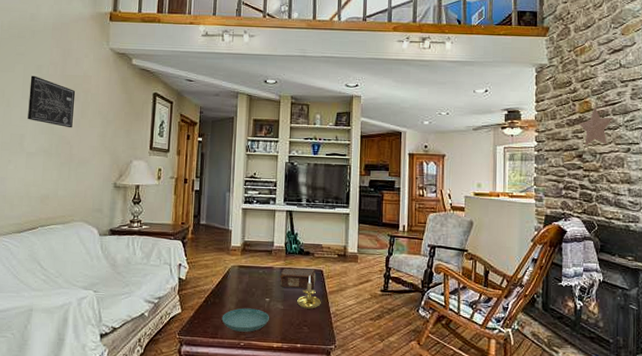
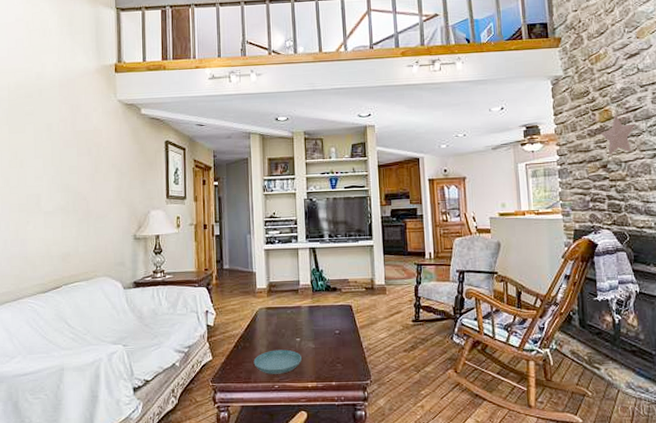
wall art: present [27,75,76,128] -> none [41,134,88,184]
book: present [280,268,316,290] -> none [309,303,346,326]
candle holder: present [297,276,321,309] -> none [328,312,353,346]

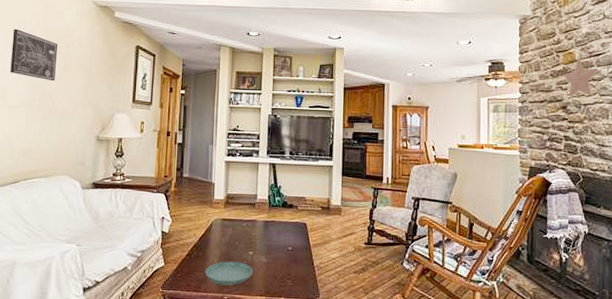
wall art: none [41,134,88,184] -> present [10,29,58,81]

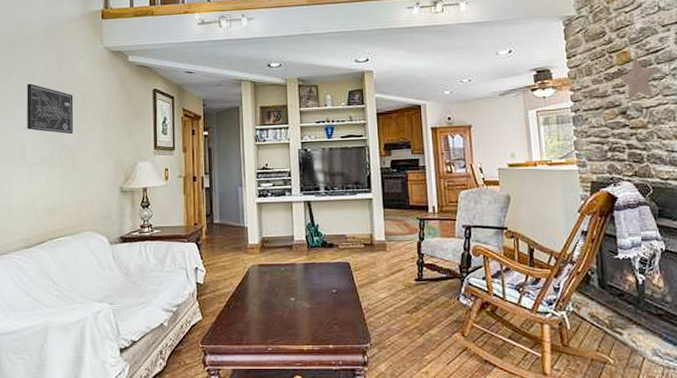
saucer: present [205,261,253,286] -> none [245,309,296,336]

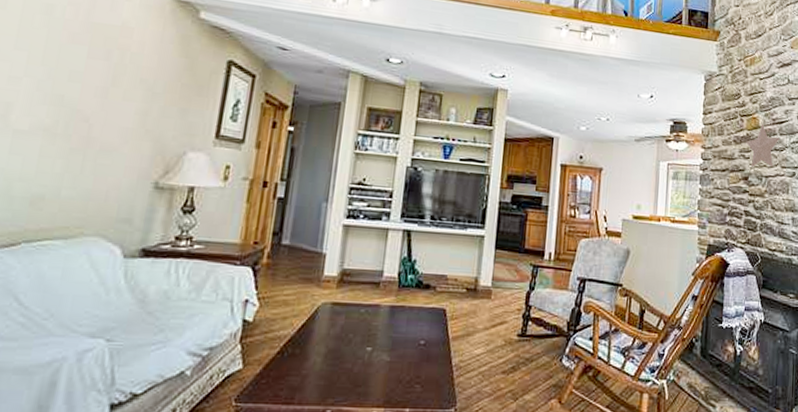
wall art: present [27,83,74,135] -> none [20,17,106,100]

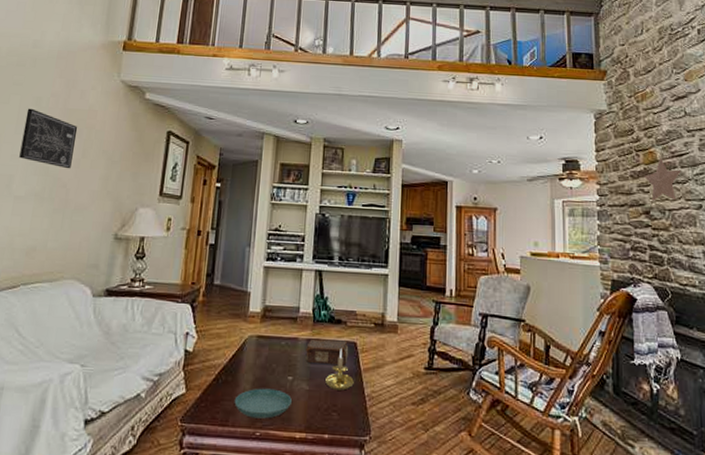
wall art: none [20,17,106,100] -> present [19,108,78,169]
saucer: none [301,360,370,394] -> present [234,388,292,419]
book: none [387,305,437,335] -> present [305,339,349,366]
candle holder: none [409,316,441,361] -> present [325,349,354,391]

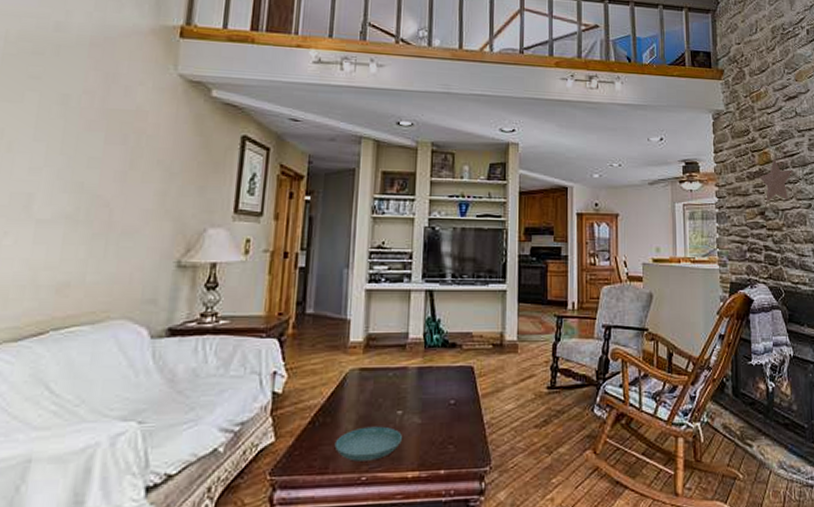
wall art: present [19,108,78,169] -> none [41,108,122,184]
book: present [305,339,349,366] -> none [416,364,465,394]
candle holder: present [325,349,354,391] -> none [440,375,472,421]

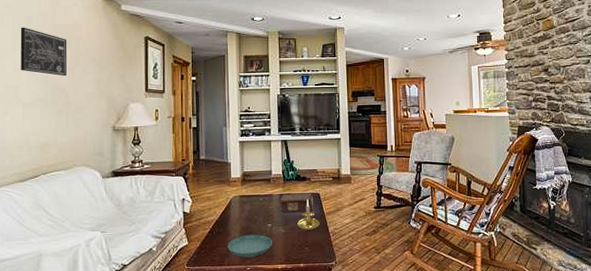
wall art: none [41,108,122,184] -> present [20,27,67,76]
book: none [416,364,465,394] -> present [280,192,314,212]
candle holder: none [440,375,472,421] -> present [297,199,320,231]
decorative star: present [759,157,793,203] -> none [543,24,574,61]

